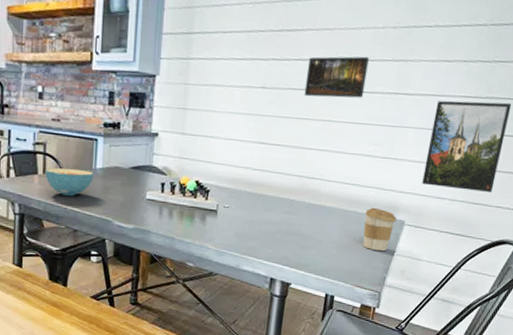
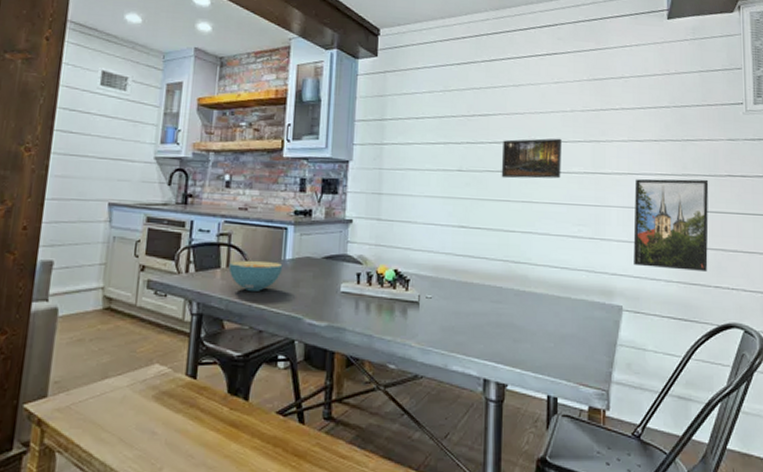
coffee cup: present [363,207,397,252] -> none [579,292,614,342]

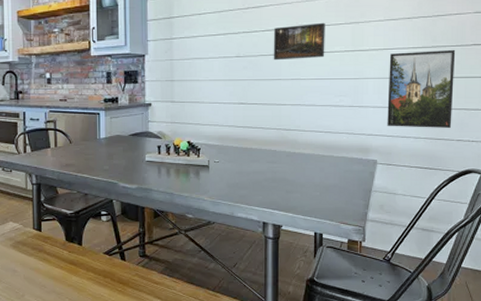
cereal bowl: present [228,260,283,291] -> none [57,140,99,164]

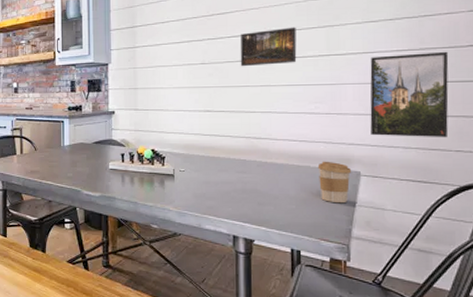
coffee cup: none [340,150,370,190] -> present [317,161,352,204]

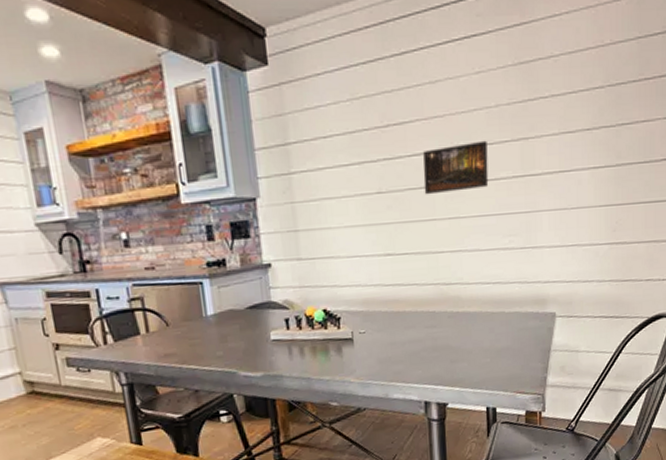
coffee cup: present [317,161,352,204] -> none [512,303,547,351]
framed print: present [370,51,449,138] -> none [566,167,644,270]

